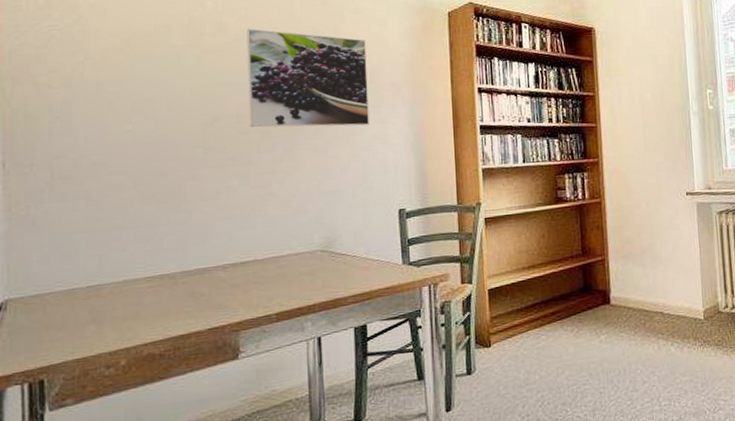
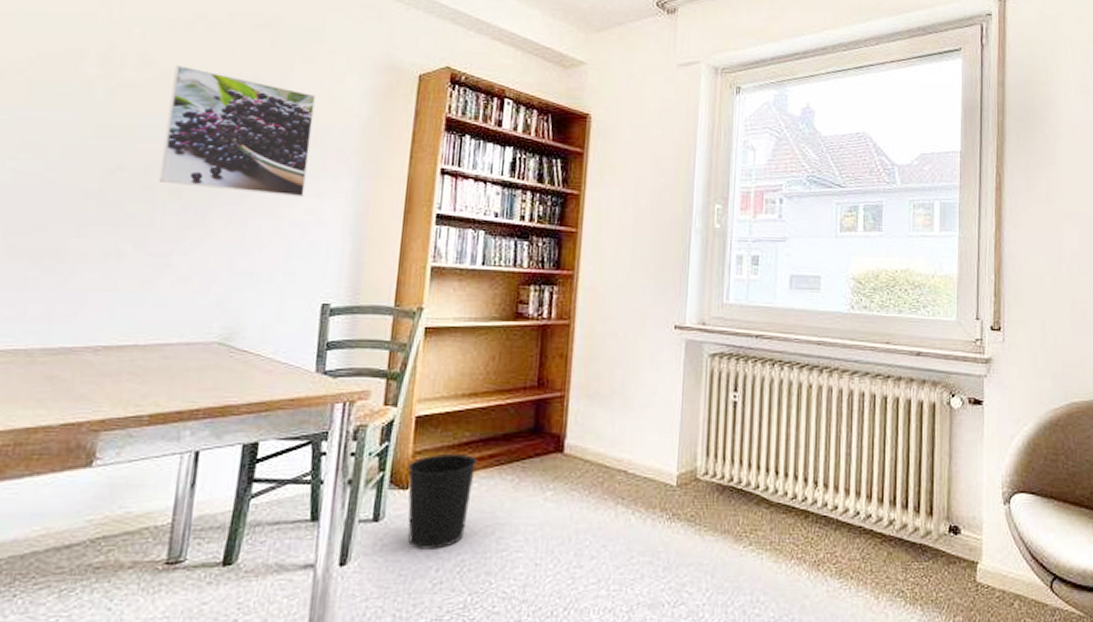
wastebasket: none [487,314,543,392] -> present [407,453,478,549]

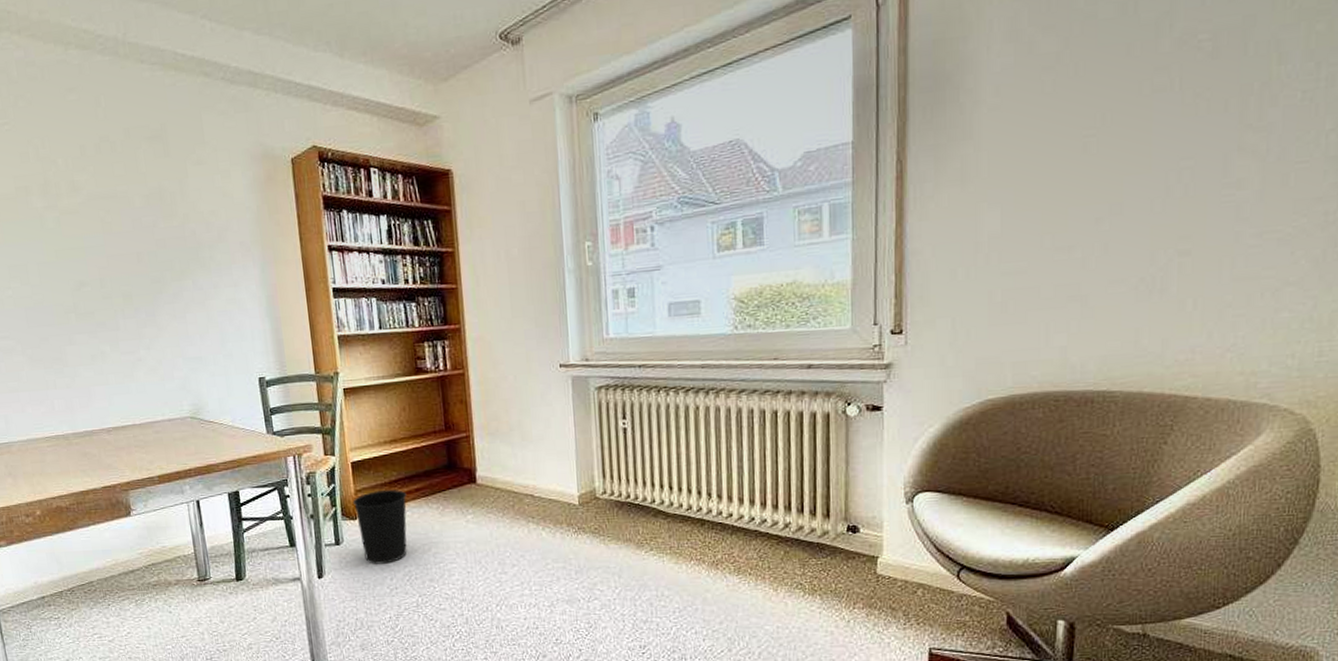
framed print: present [158,65,316,197] -> none [97,186,223,293]

